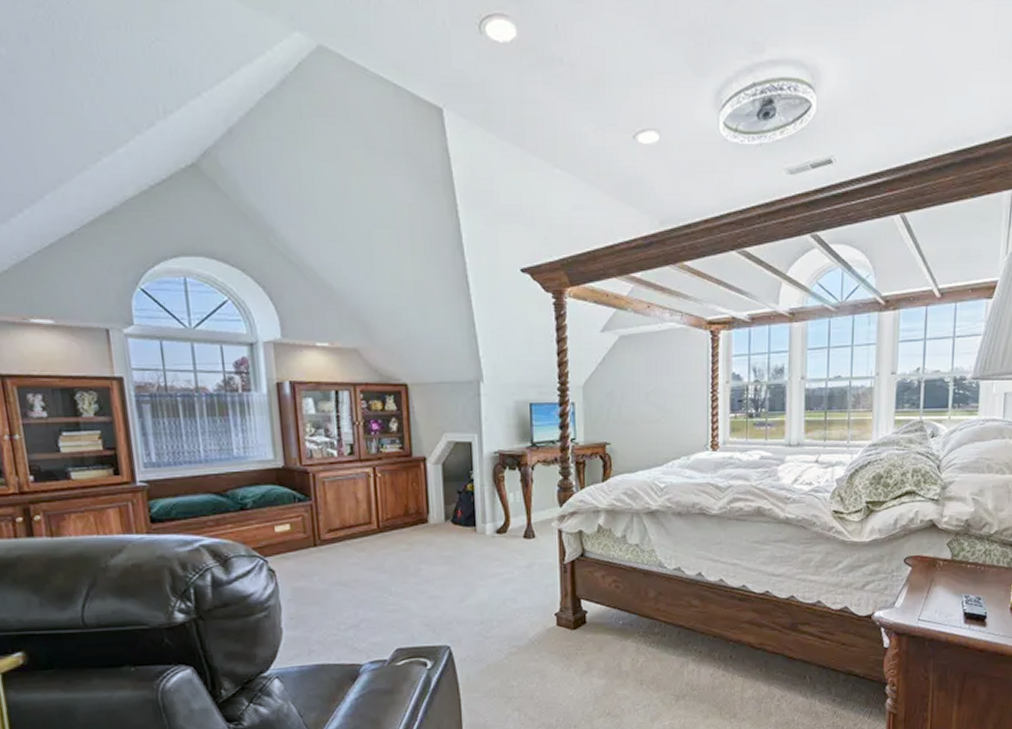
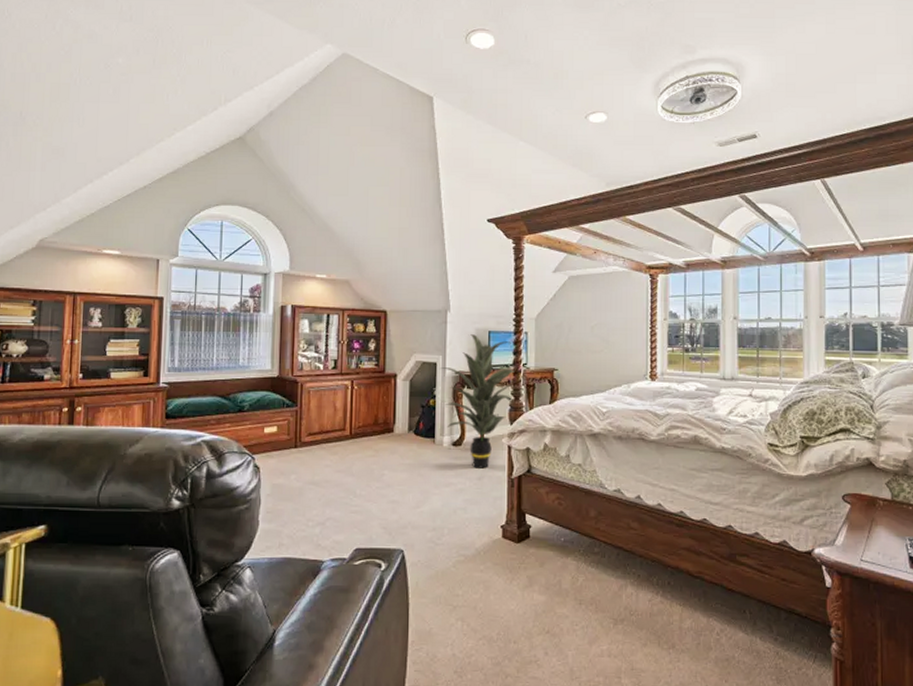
indoor plant: none [476,408,563,556] -> present [440,334,515,469]

